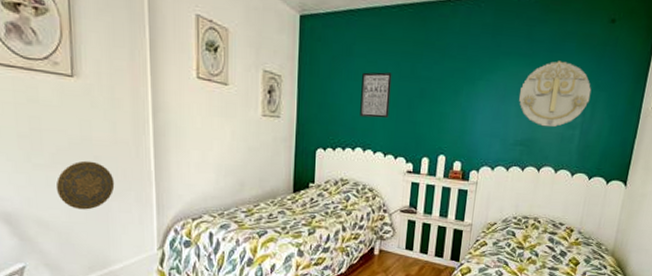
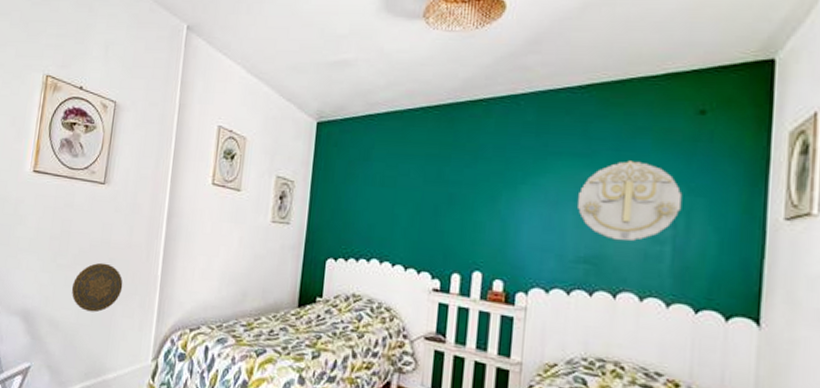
wall art: present [360,72,392,118] -> none [377,176,415,227]

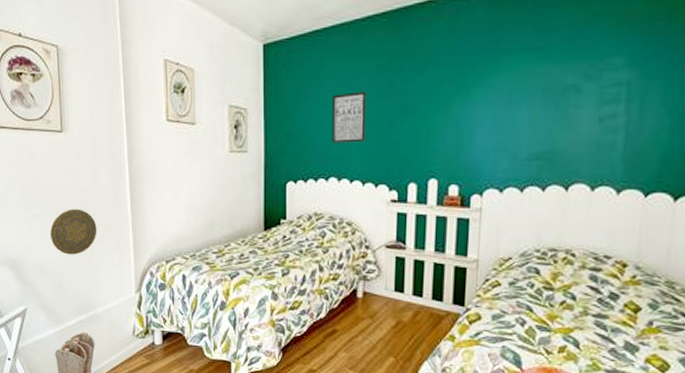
wall art: none [377,176,415,227] -> present [332,91,367,143]
wall decoration: present [578,160,683,241] -> none [531,49,638,134]

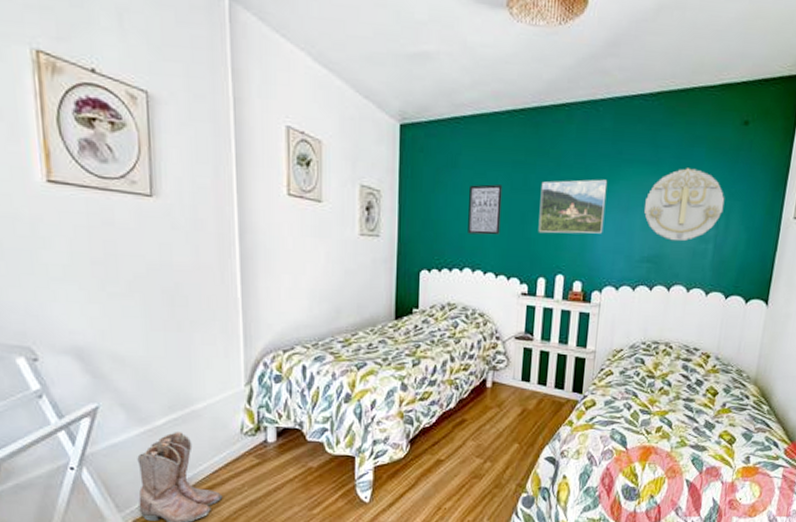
decorative plate: present [50,208,97,255] -> none [132,288,198,343]
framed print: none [406,74,484,137] -> present [538,179,608,234]
wall decoration: none [531,49,638,134] -> present [644,168,725,242]

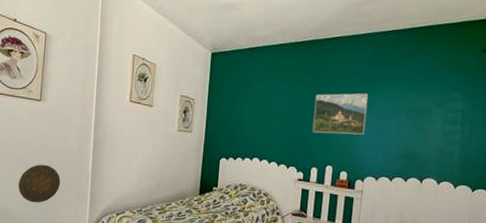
decorative plate: none [132,288,198,343] -> present [18,164,61,203]
wall art: present [468,184,503,235] -> none [257,96,286,134]
wall decoration: present [644,168,725,242] -> none [399,85,469,143]

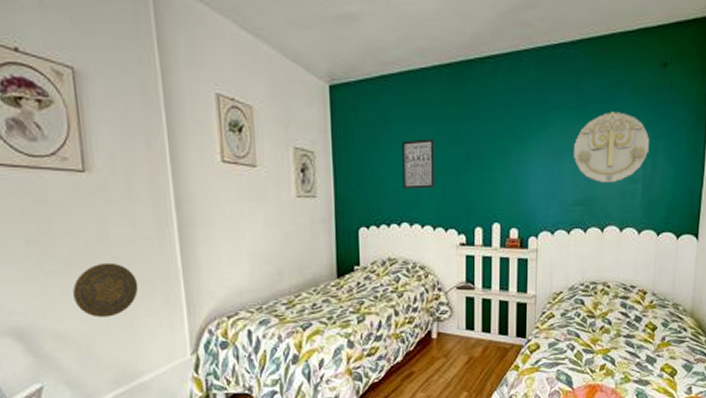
wall art: none [257,96,286,134] -> present [402,139,435,189]
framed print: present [312,93,369,135] -> none [472,127,536,184]
wall decoration: none [399,85,469,143] -> present [574,111,650,183]

